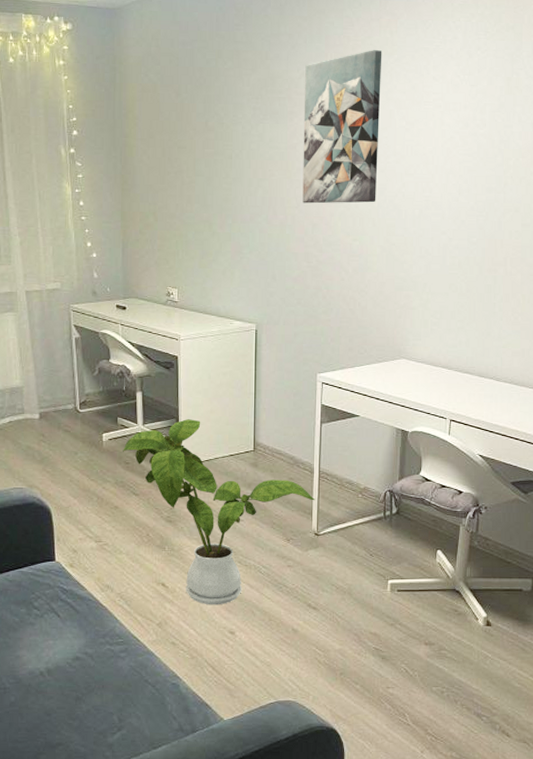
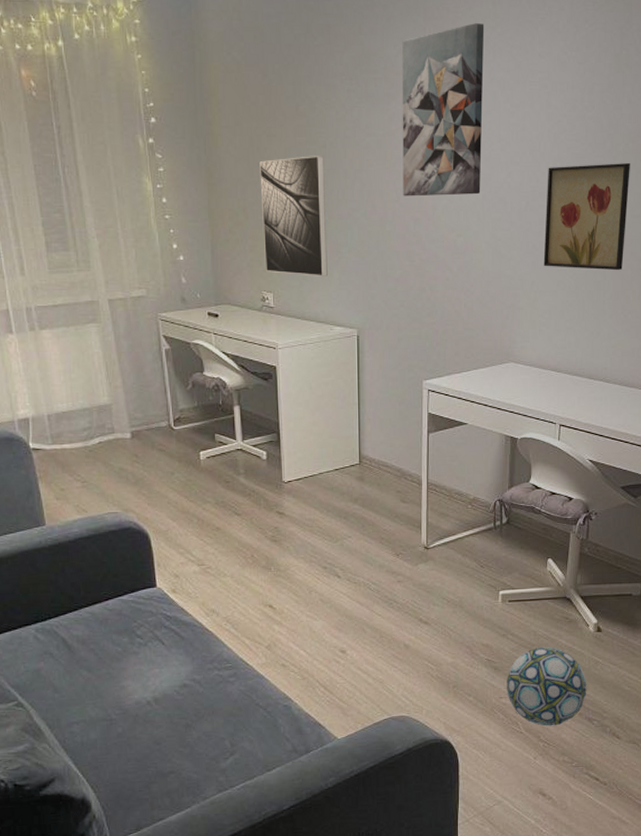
house plant: present [123,419,316,605] -> none [222,433,425,625]
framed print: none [170,166,230,275] -> present [260,156,328,276]
ball: none [394,638,476,720] -> present [507,647,587,727]
wall art: none [435,176,520,276] -> present [543,163,630,271]

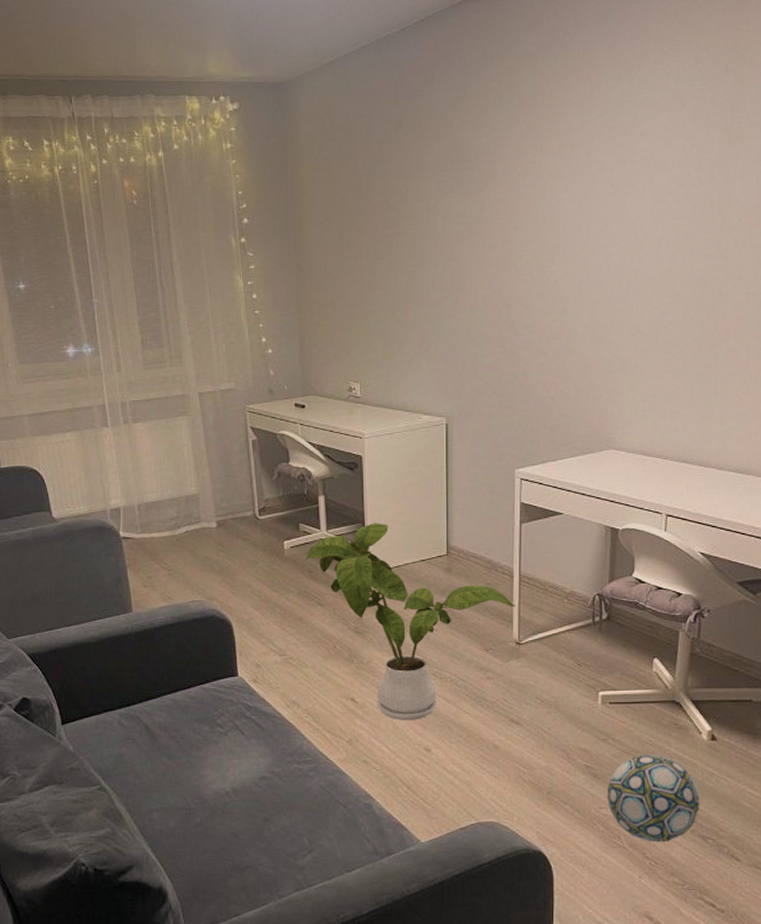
house plant: none [222,433,425,625] -> present [306,523,517,721]
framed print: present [260,156,328,276] -> none [349,247,416,366]
wall art: present [402,23,485,197] -> none [494,107,582,283]
wall art: present [543,163,630,271] -> none [647,239,744,352]

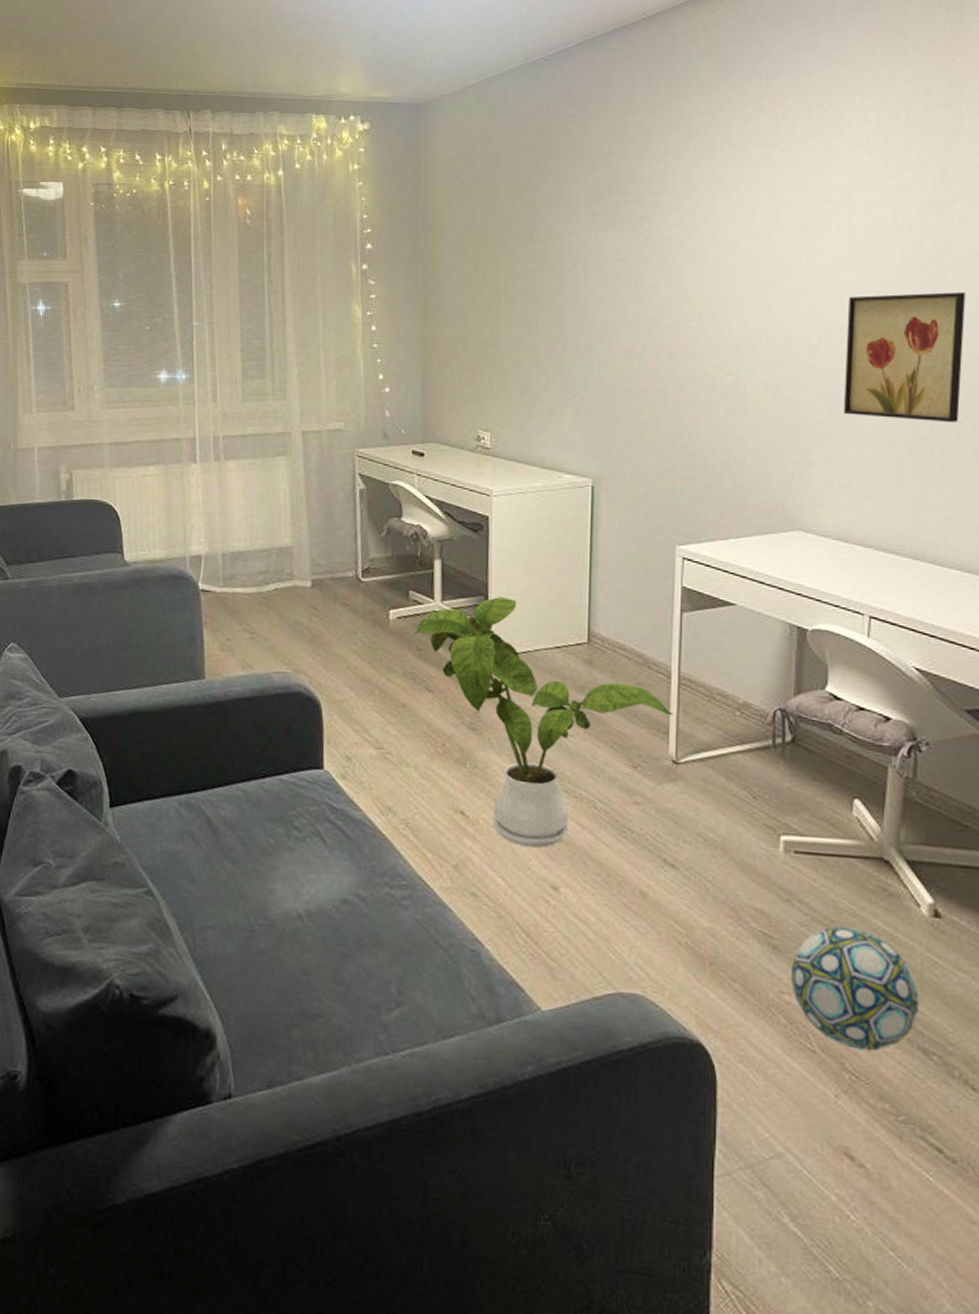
wall art: none [647,239,744,352] -> present [843,292,966,423]

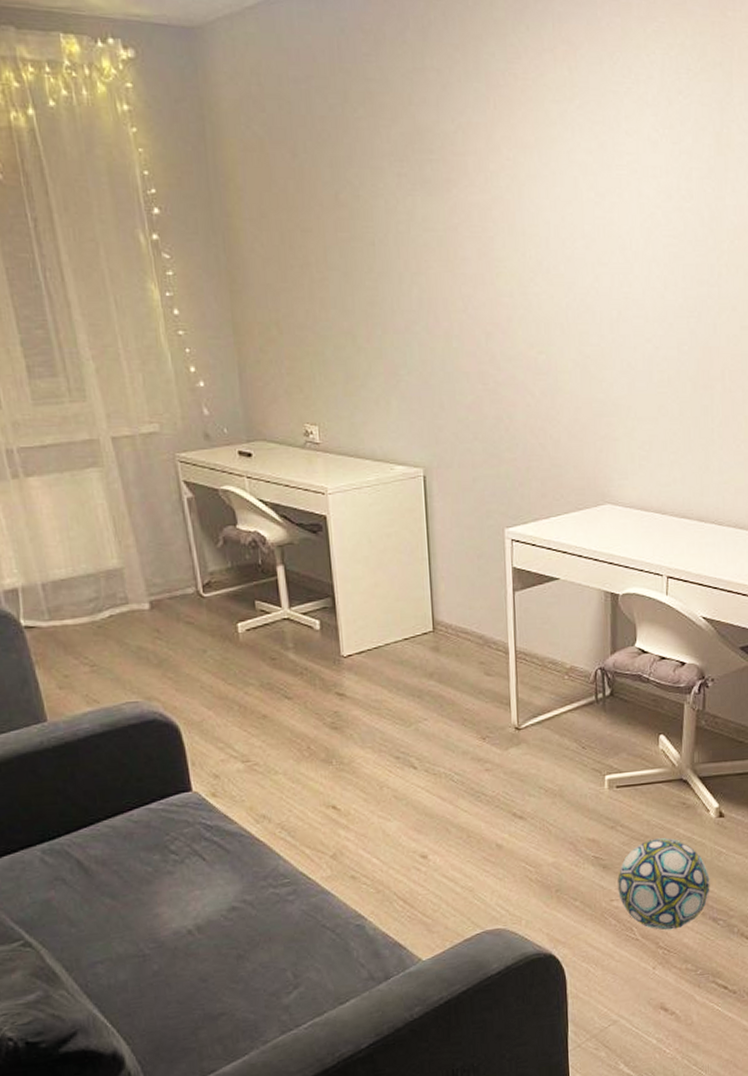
house plant: present [414,597,674,848] -> none [266,596,514,827]
wall art: present [843,292,966,423] -> none [640,264,737,393]

